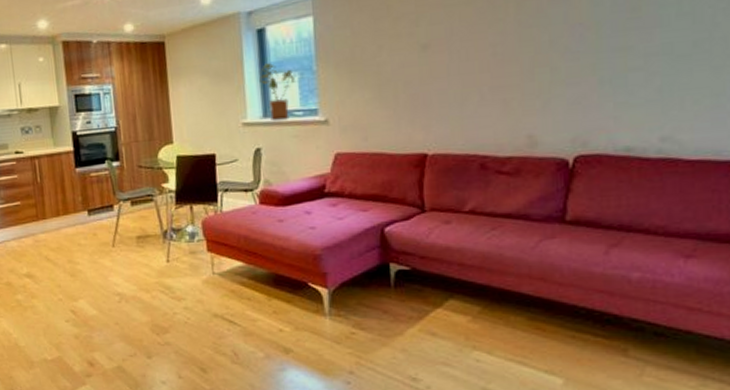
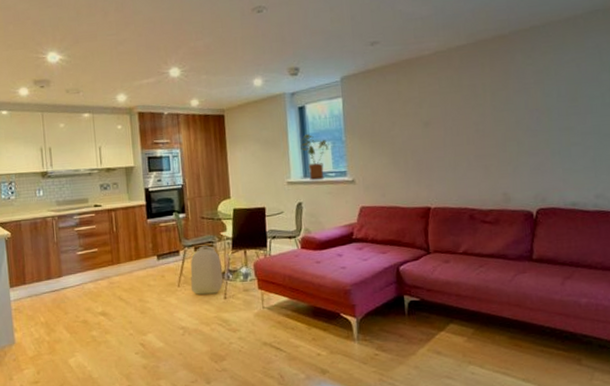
backpack: none [126,199,166,257] -> present [190,245,224,295]

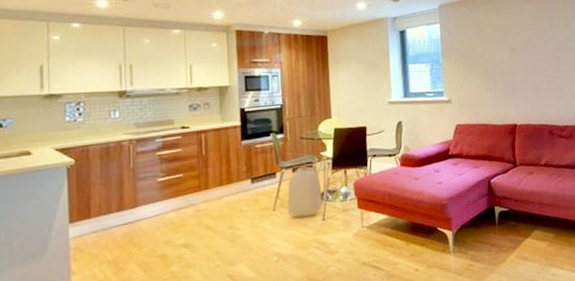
house plant: present [300,134,328,181] -> none [401,56,427,101]

